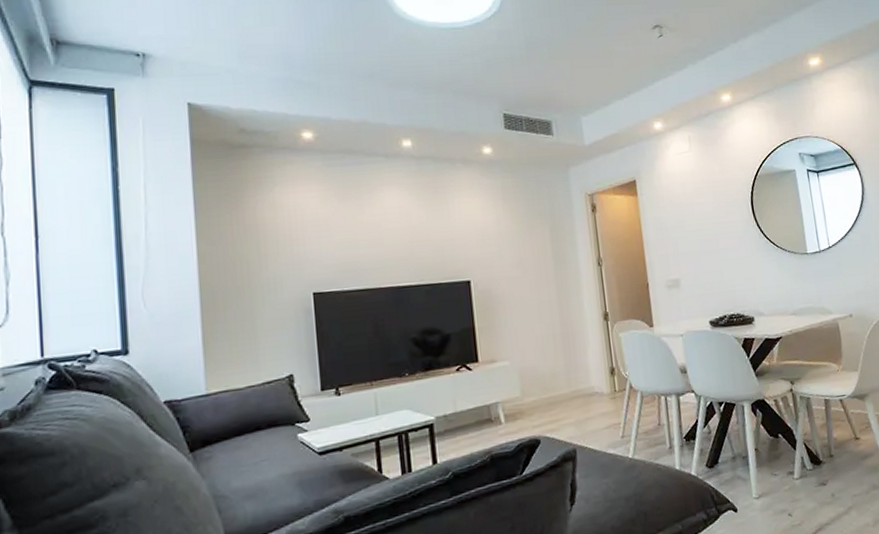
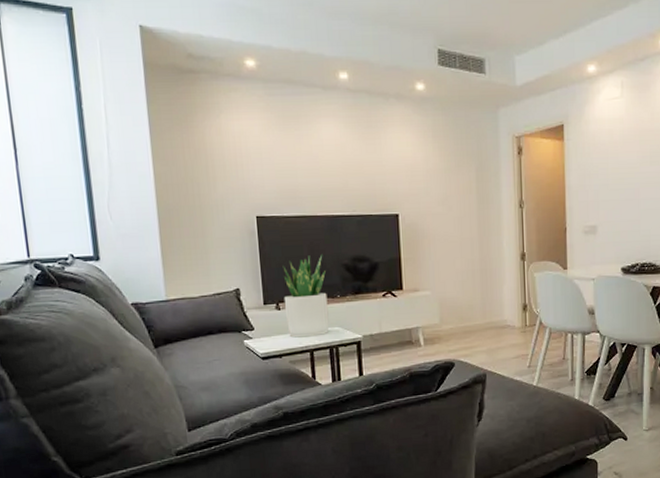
planter: none [343,330,397,427] -> present [282,255,329,338]

